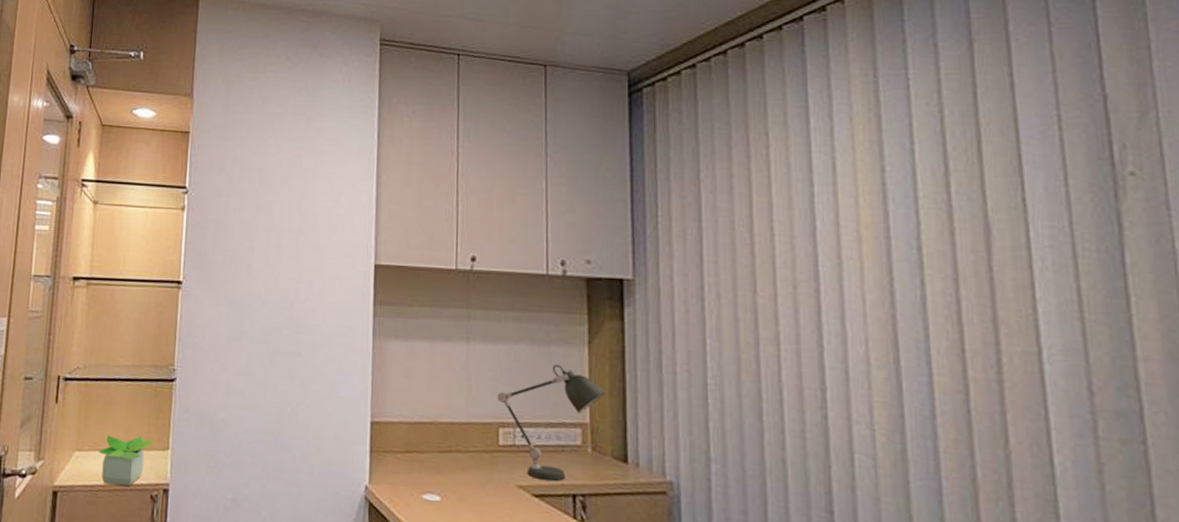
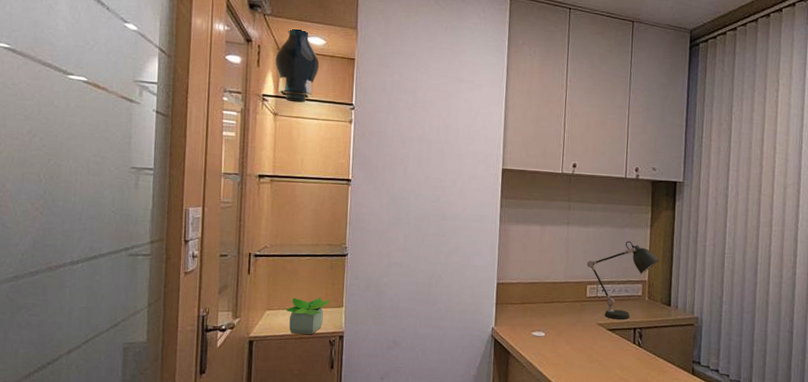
vase: none [97,100,148,188] -> present [275,28,319,103]

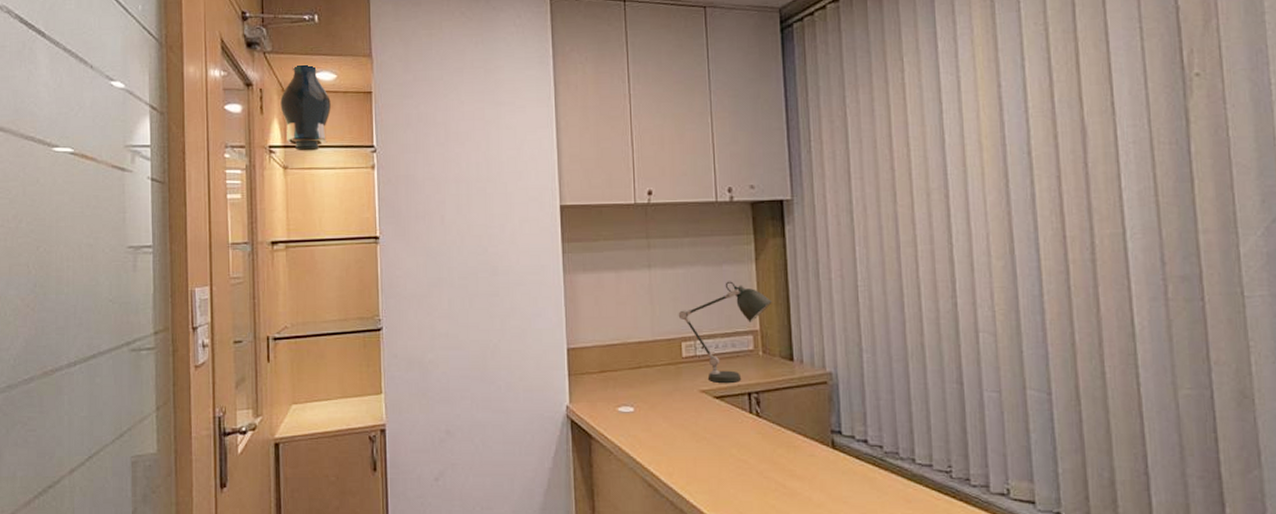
potted plant: present [285,297,330,335] -> none [314,384,366,431]

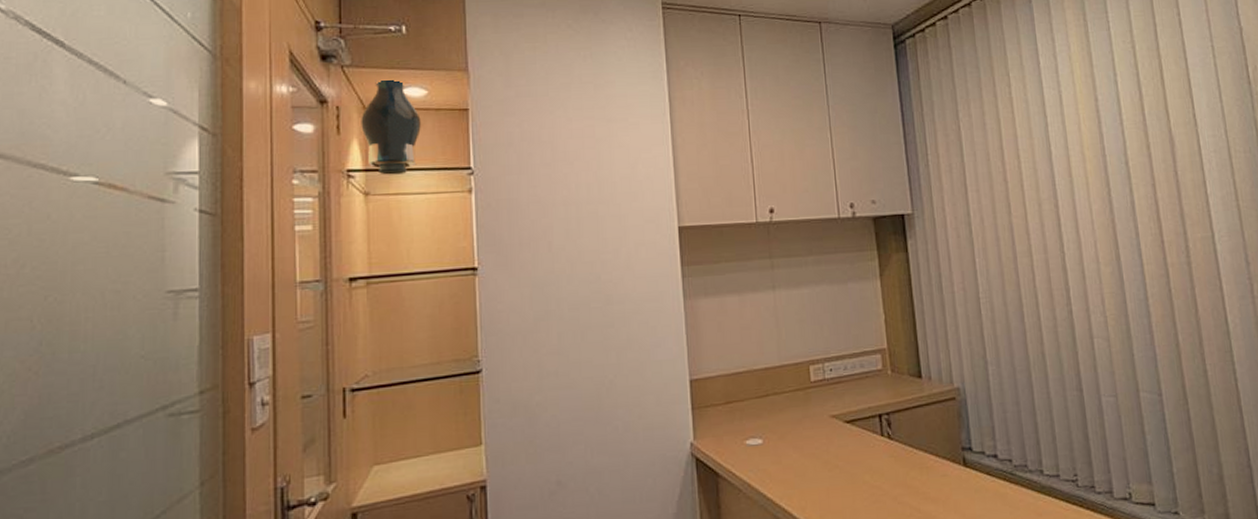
desk lamp: present [678,281,772,383] -> none [805,299,898,407]

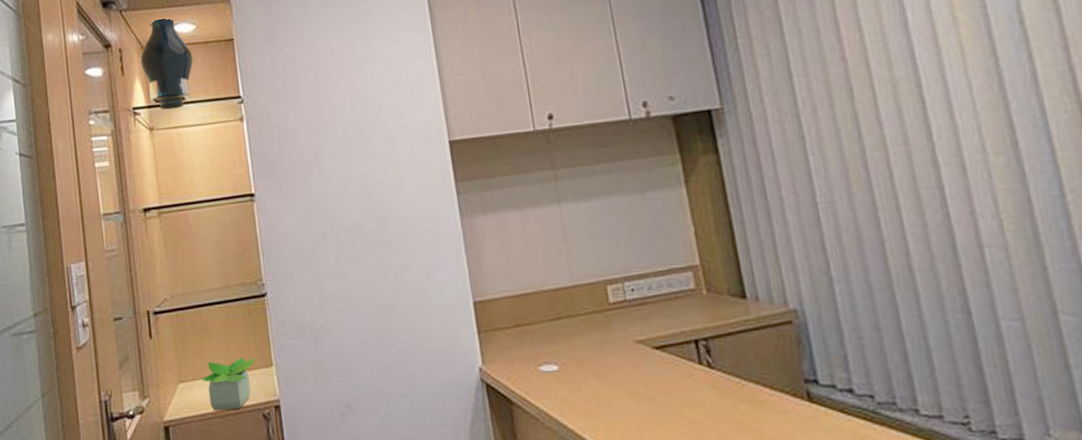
potted plant: none [400,436,463,494] -> present [201,357,256,411]

